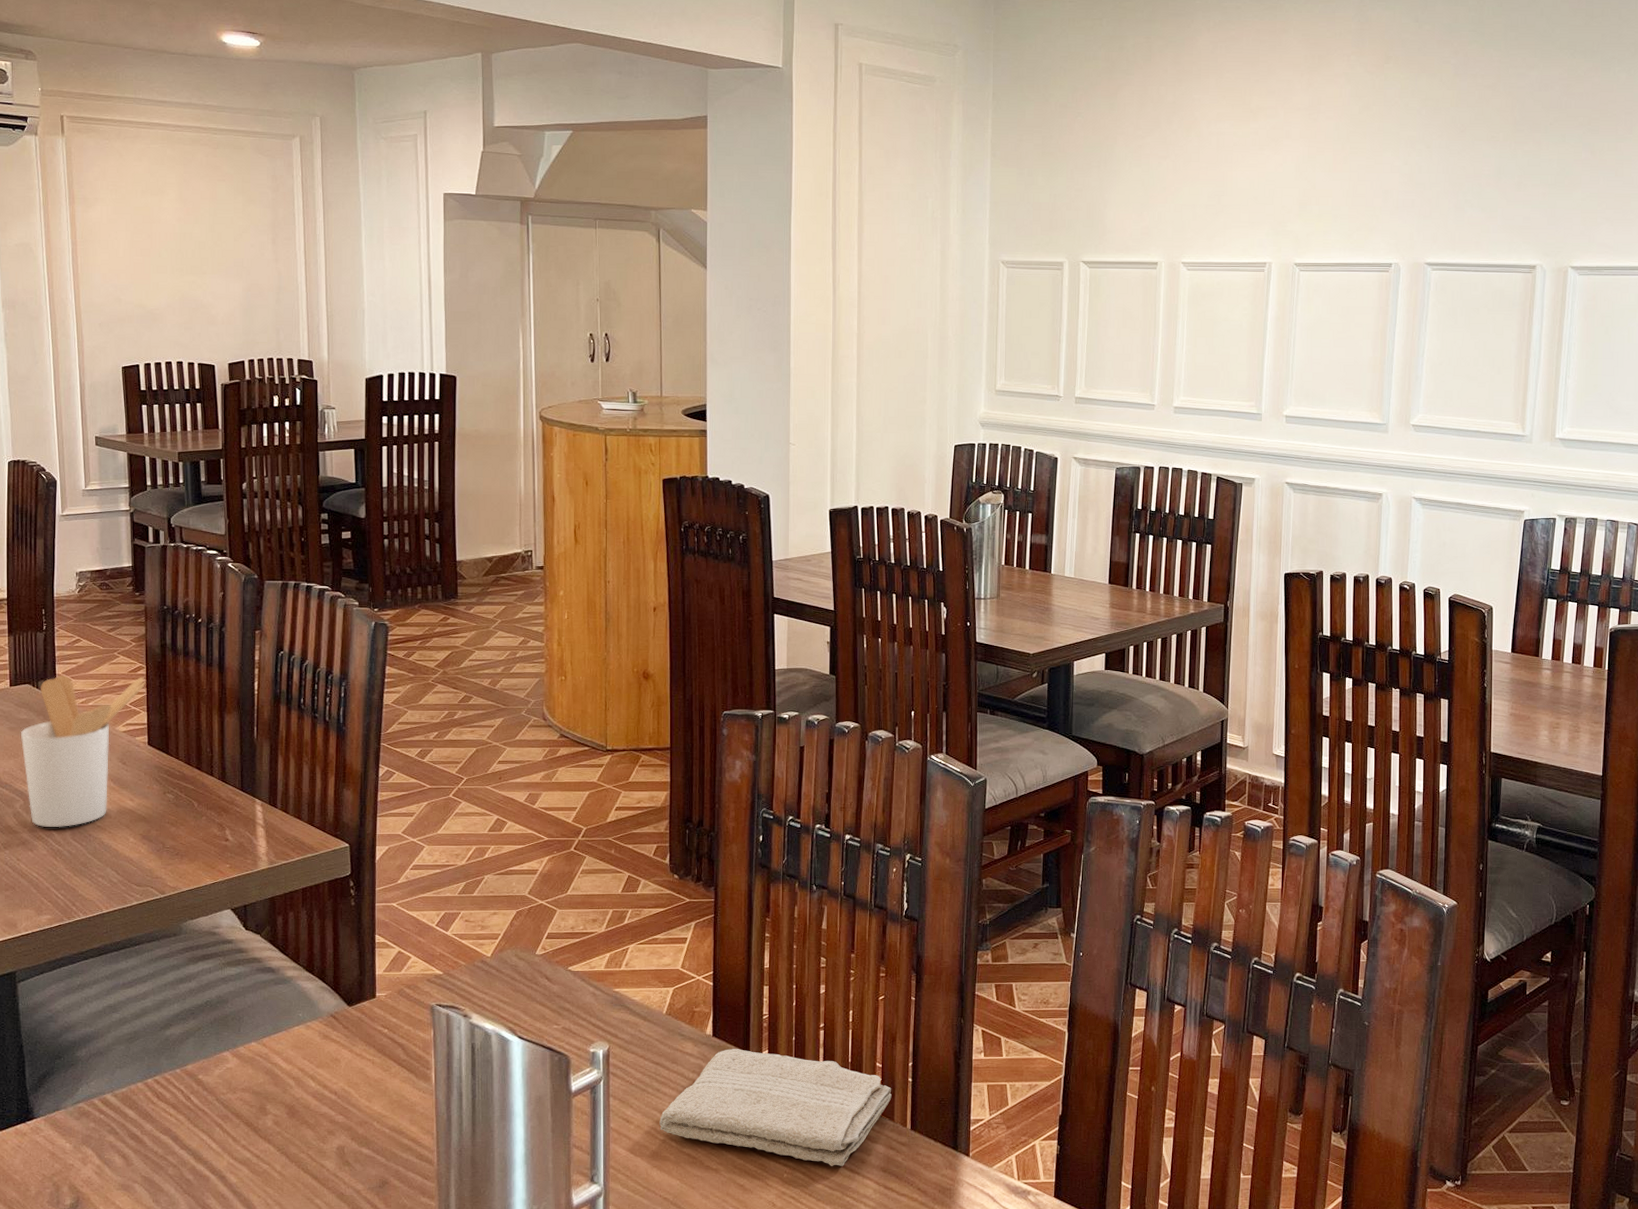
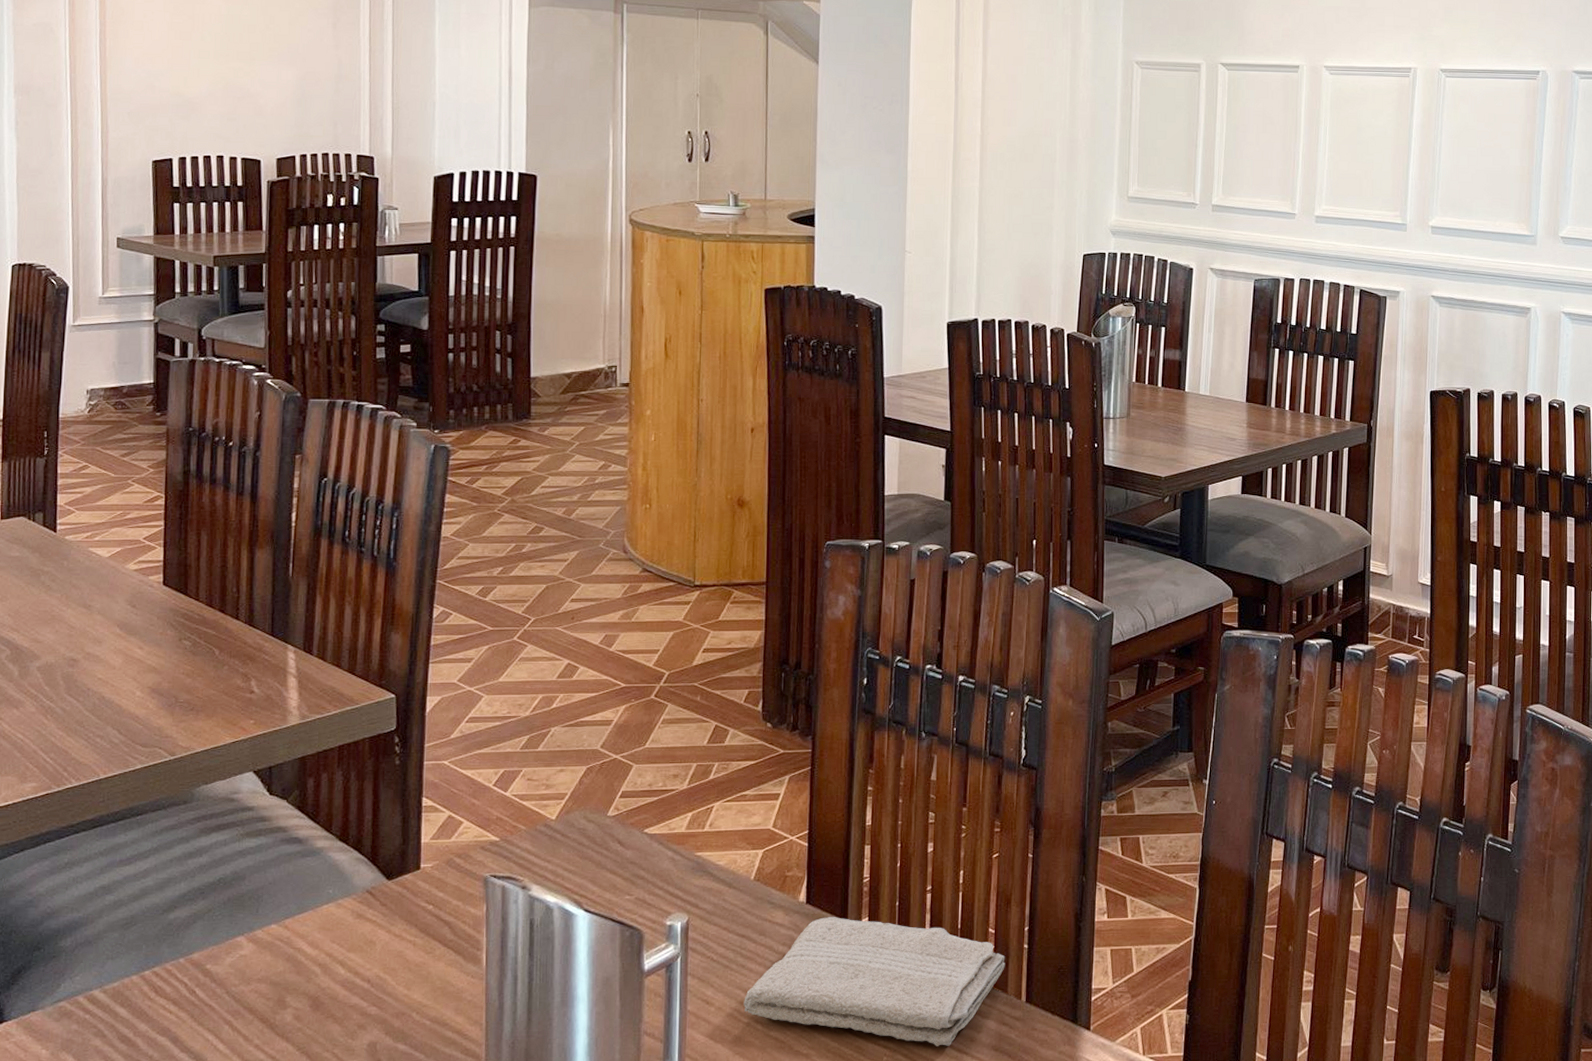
utensil holder: present [20,674,146,827] -> none [10,505,164,680]

